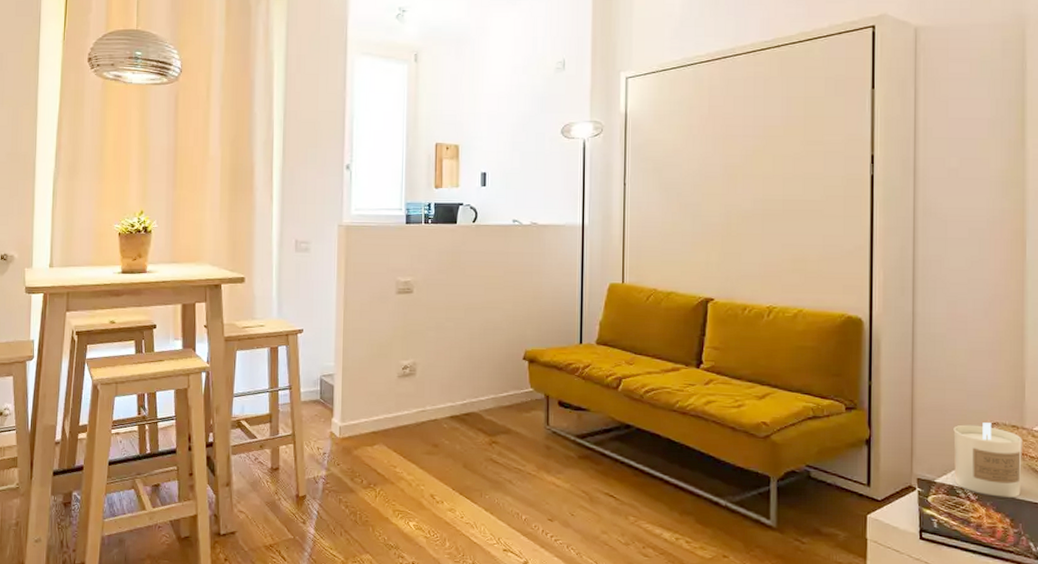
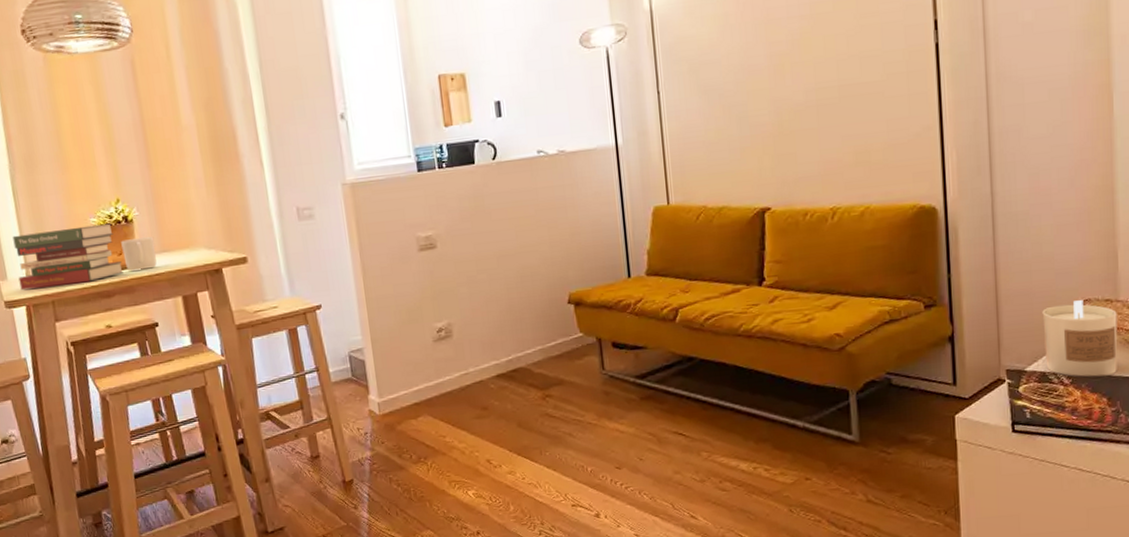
books: none [42,230,135,280] -> present [12,223,124,291]
mug: none [137,247,167,276] -> present [121,237,157,271]

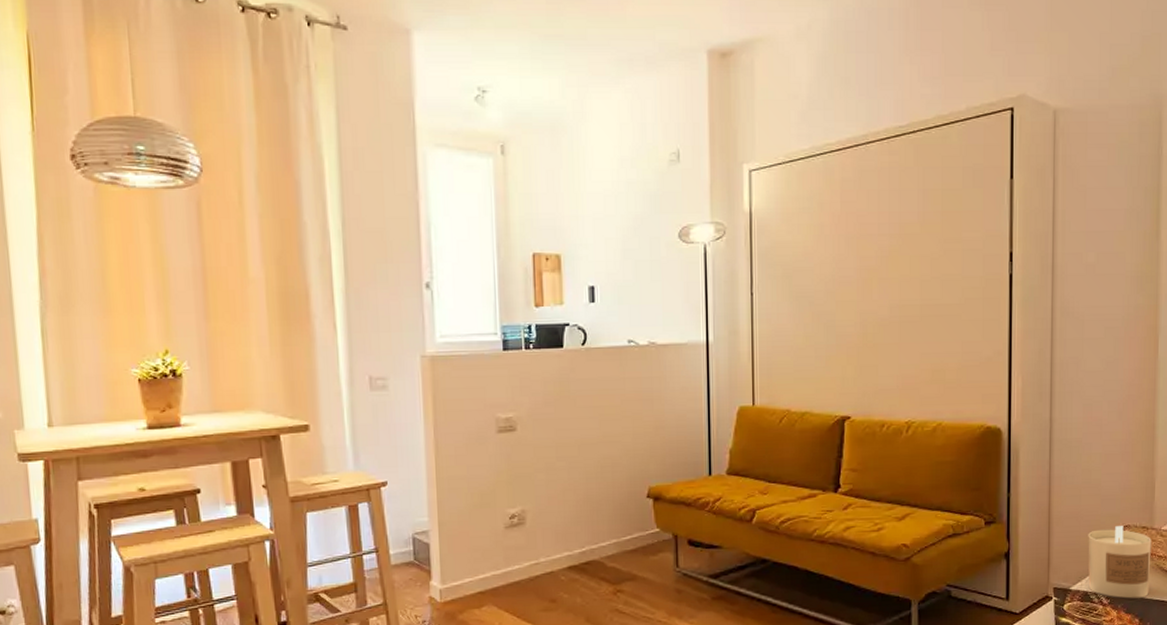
books: present [12,223,124,291] -> none [36,376,165,443]
mug: present [121,237,157,271] -> none [166,395,206,430]

